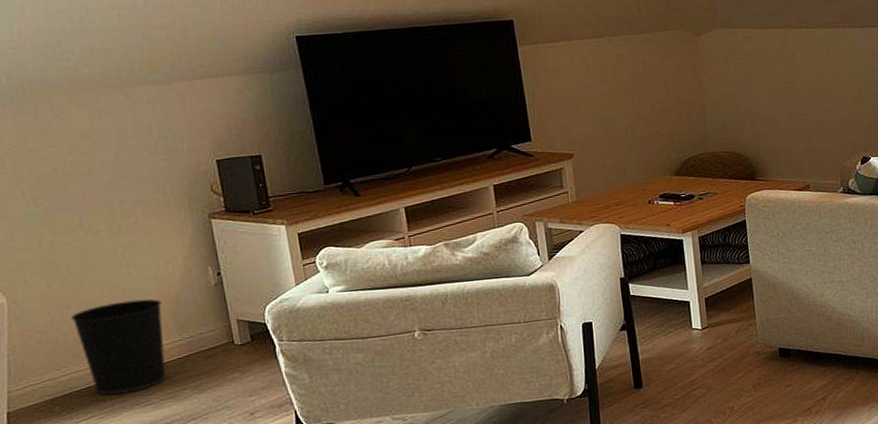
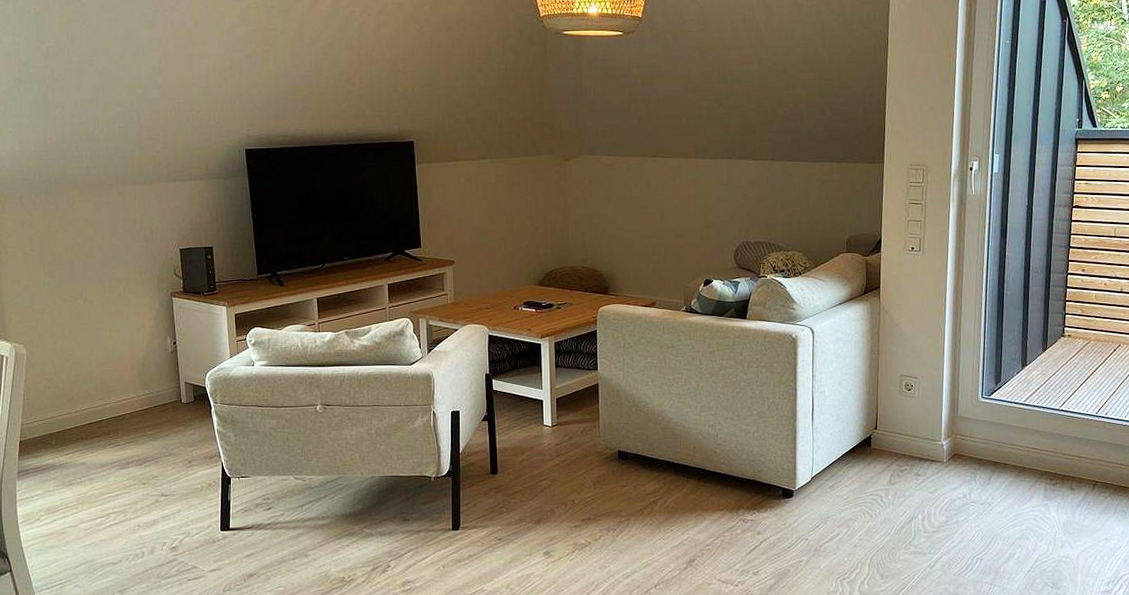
wastebasket: present [71,299,166,395] -> none [69,359,132,435]

